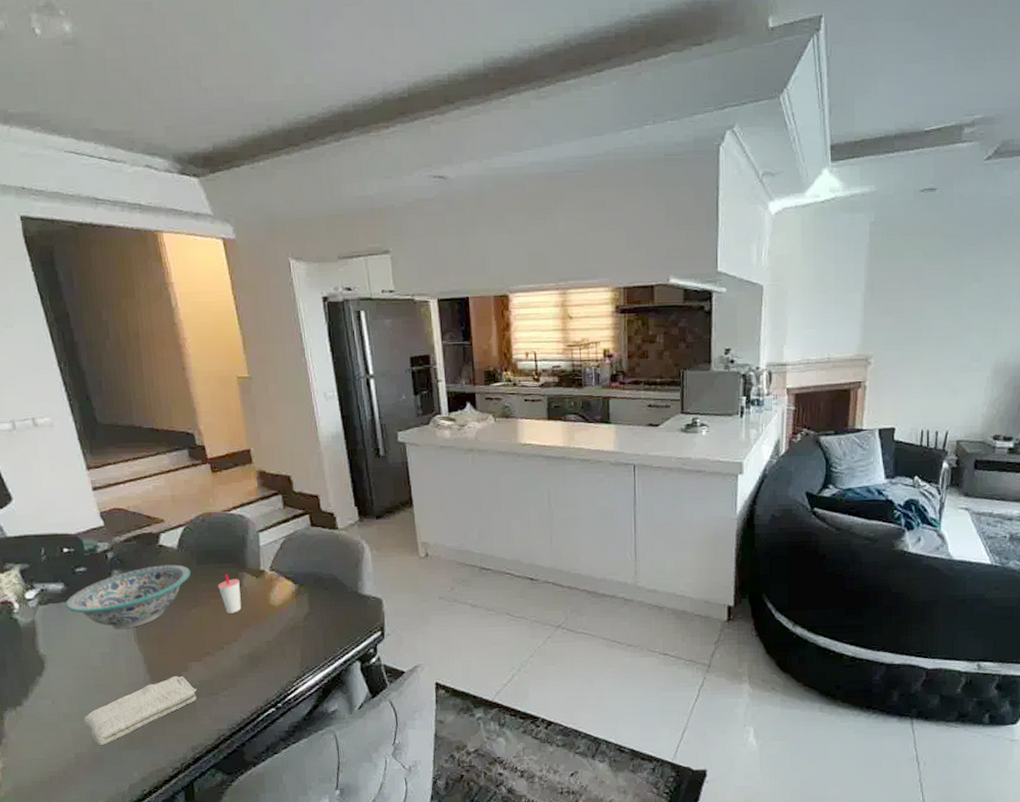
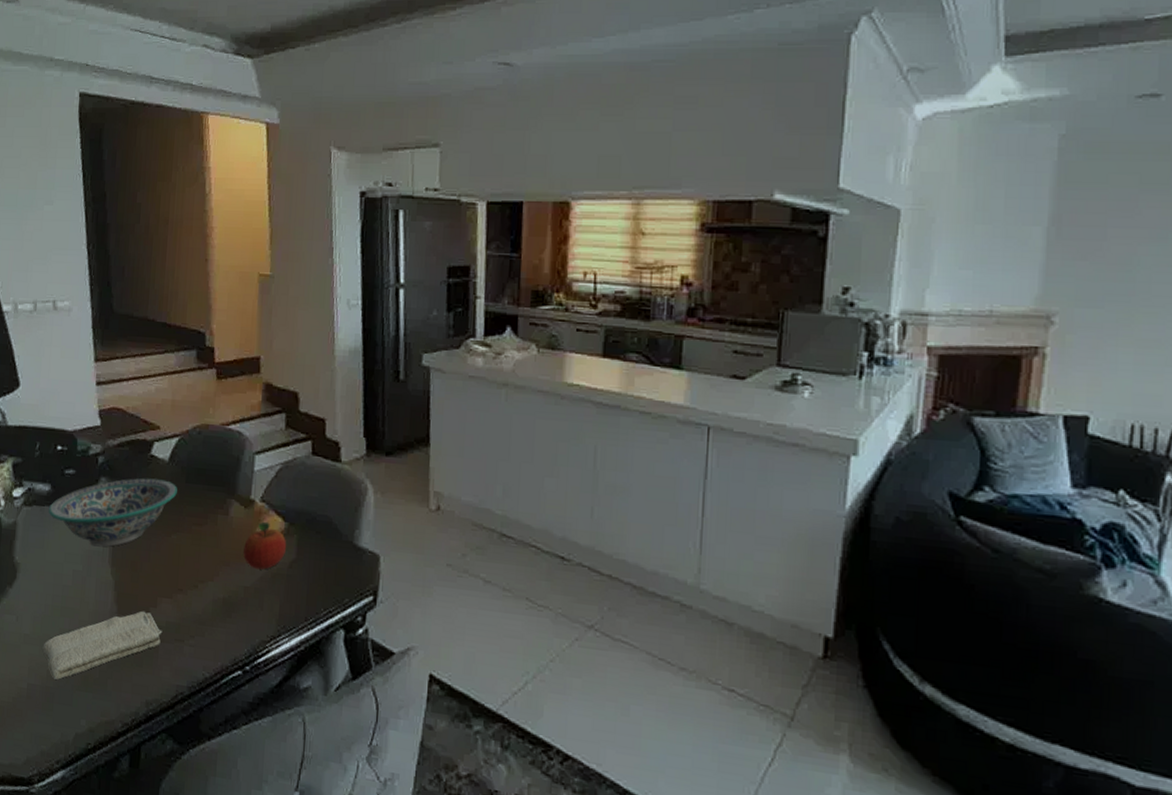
cup: present [218,574,242,614] -> none [203,499,227,547]
fruit: none [261,586,300,626] -> present [243,521,287,570]

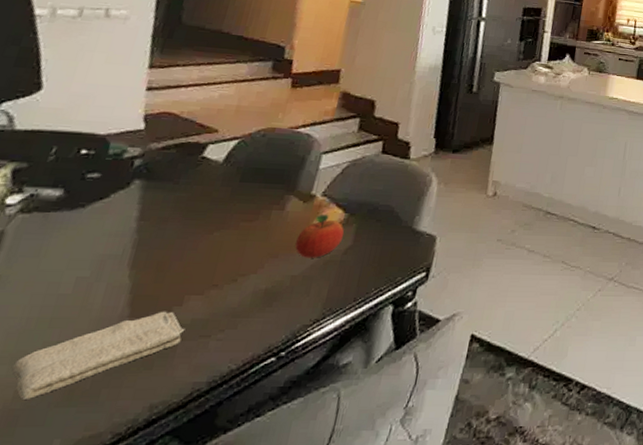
decorative bowl: present [48,478,177,547] -> none [53,179,229,250]

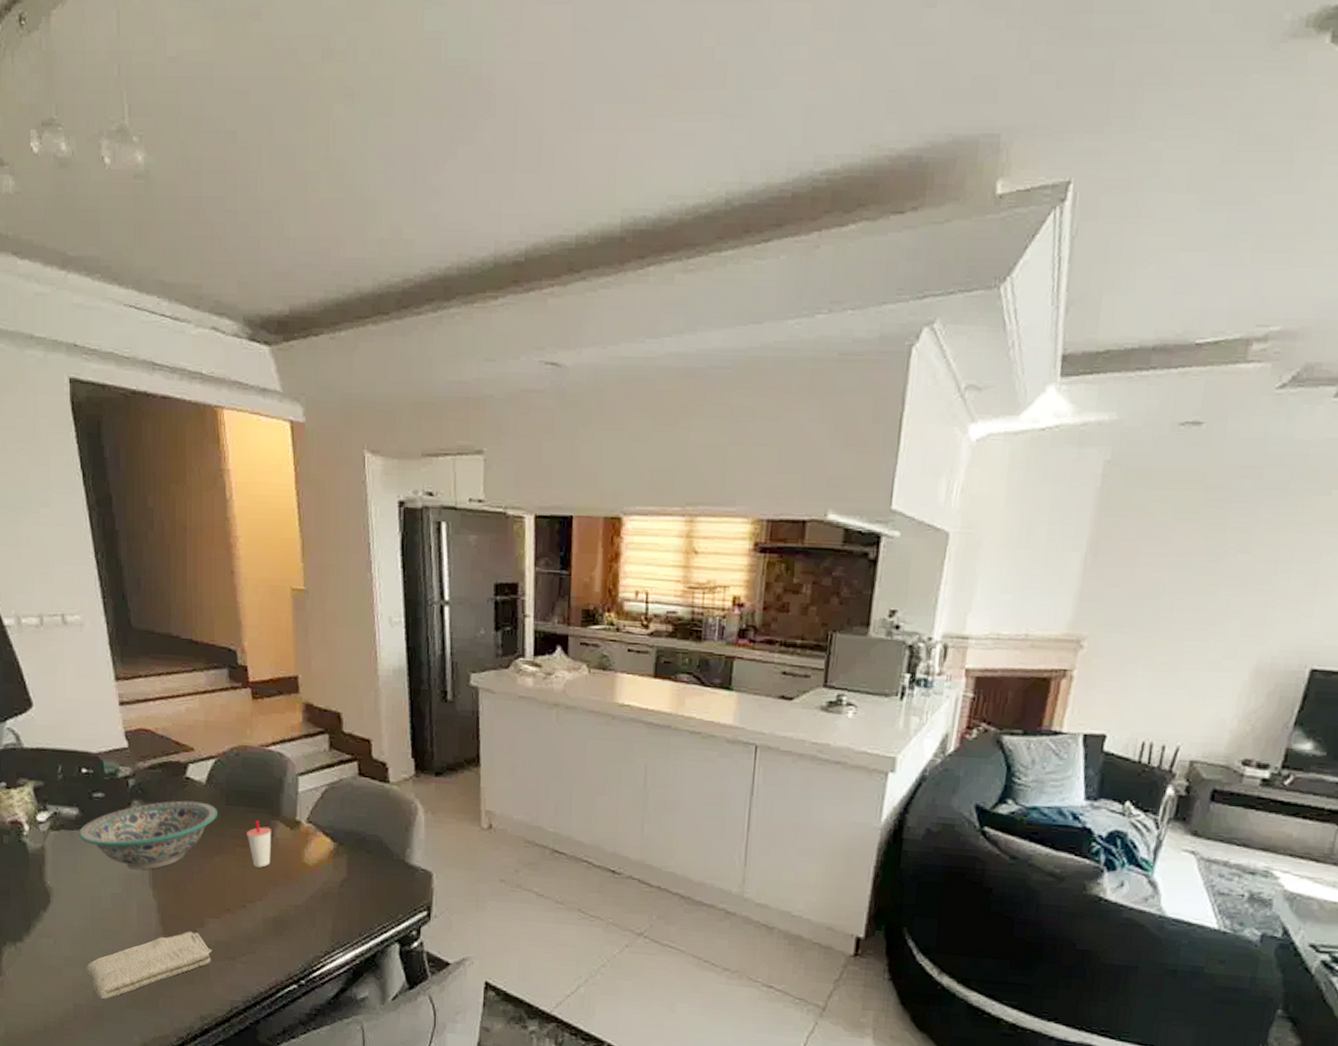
decorative bowl: none [53,179,229,250] -> present [78,800,217,870]
cup: none [255,196,284,241] -> present [247,820,272,868]
fruit: present [295,214,344,258] -> none [292,842,337,889]

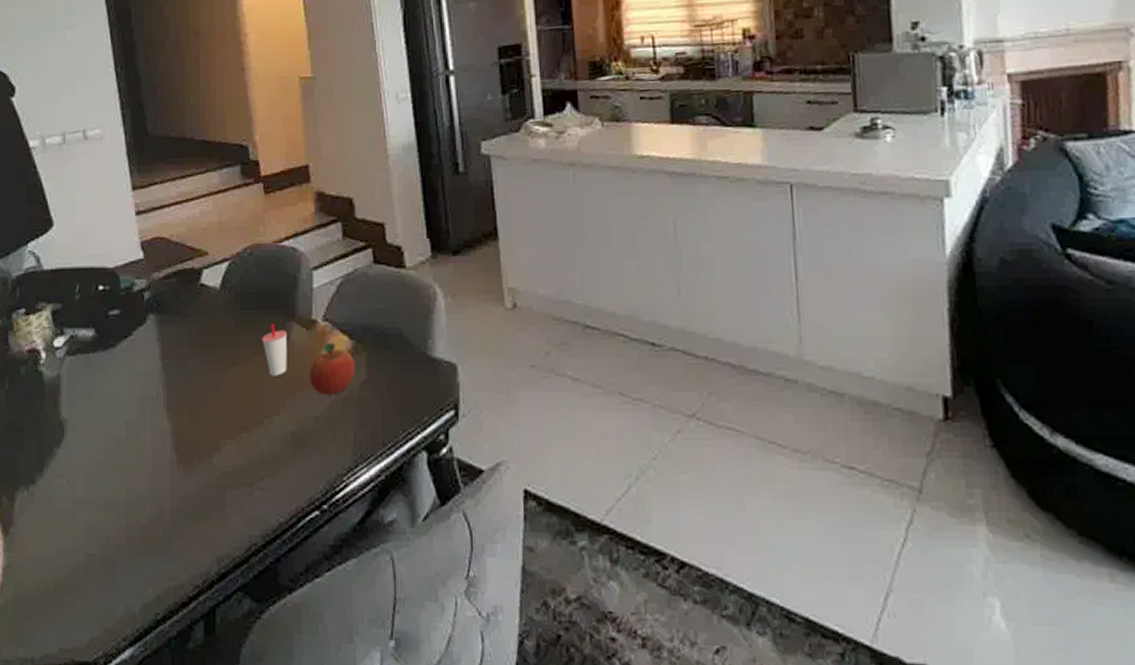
decorative bowl: present [78,800,217,870] -> none [93,309,232,391]
washcloth: present [86,931,212,999] -> none [98,456,229,545]
fruit: none [292,842,337,889] -> present [310,342,356,395]

